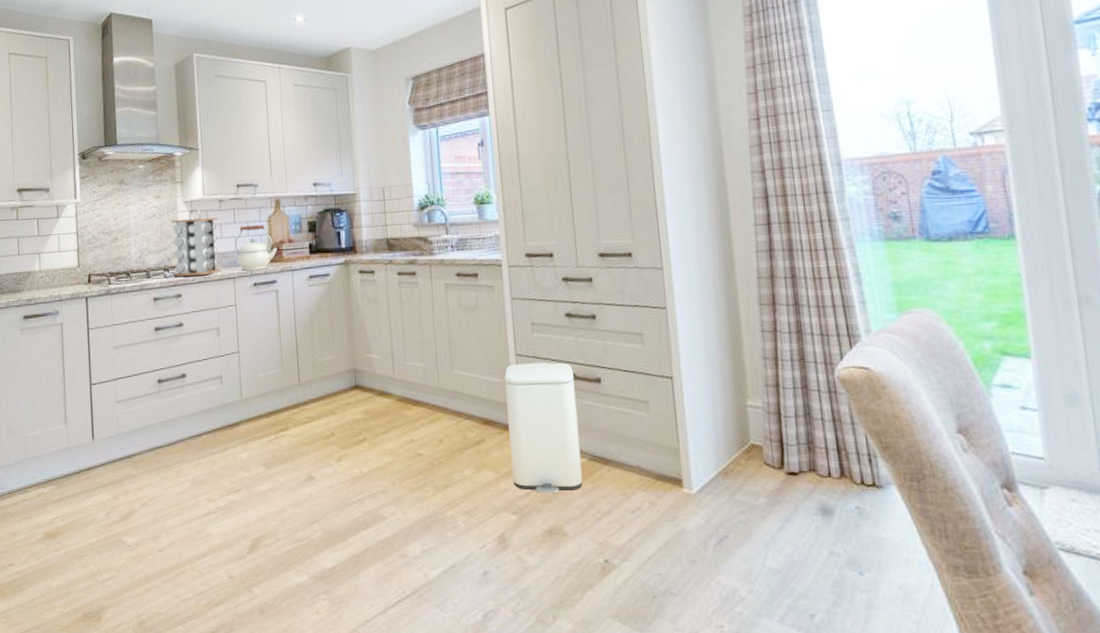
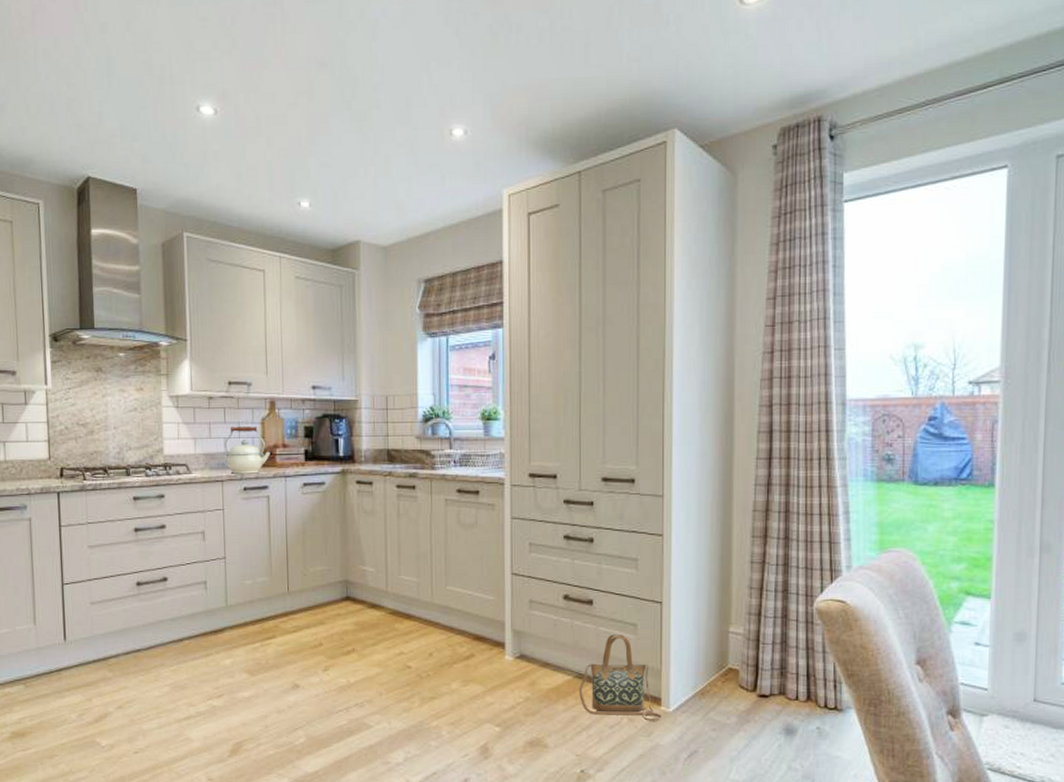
spice rack: present [171,208,221,277] -> none [154,404,208,477]
pedal bin: present [504,362,583,494] -> none [498,583,567,708]
handbag: none [595,413,685,504] -> present [579,634,661,721]

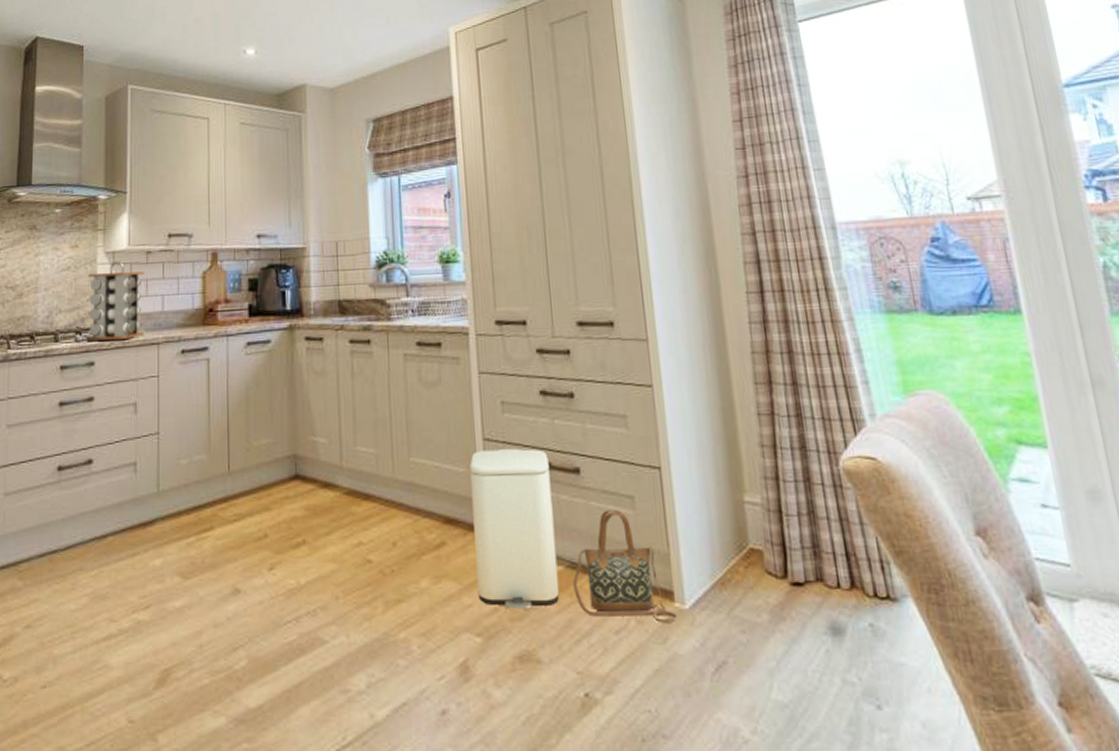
spice rack: none [154,404,208,477] -> present [86,260,145,342]
kettle: present [224,426,270,474] -> none [161,281,211,335]
pedal bin: none [498,583,567,708] -> present [470,448,560,610]

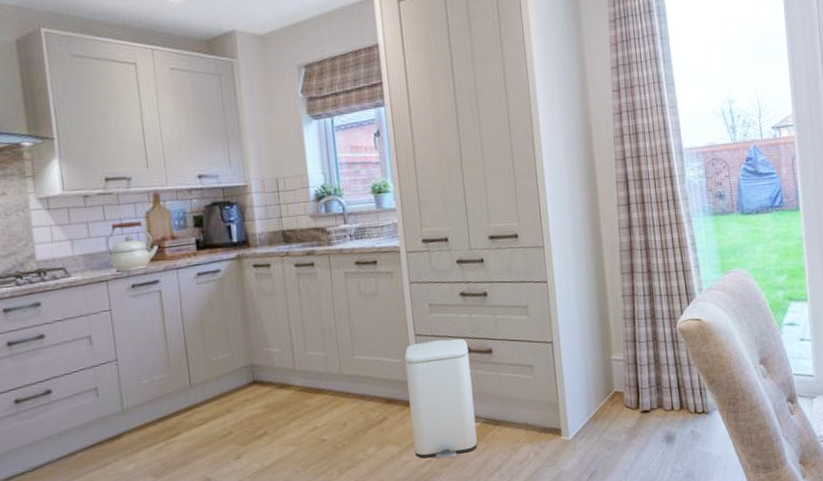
spice rack: present [86,260,145,342] -> none [22,205,90,284]
kettle: none [161,281,211,335] -> present [105,221,159,272]
handbag: present [573,510,677,623] -> none [488,376,563,455]

